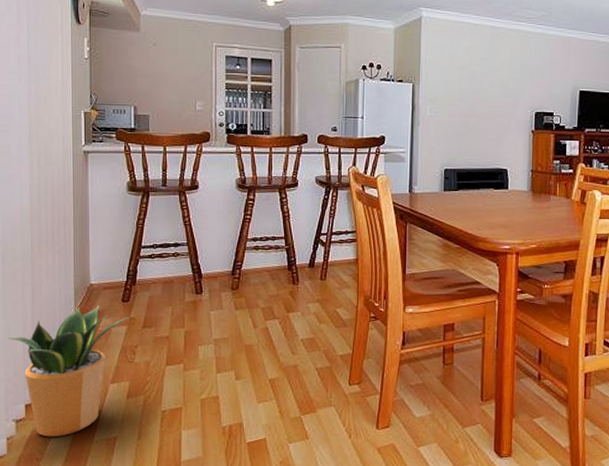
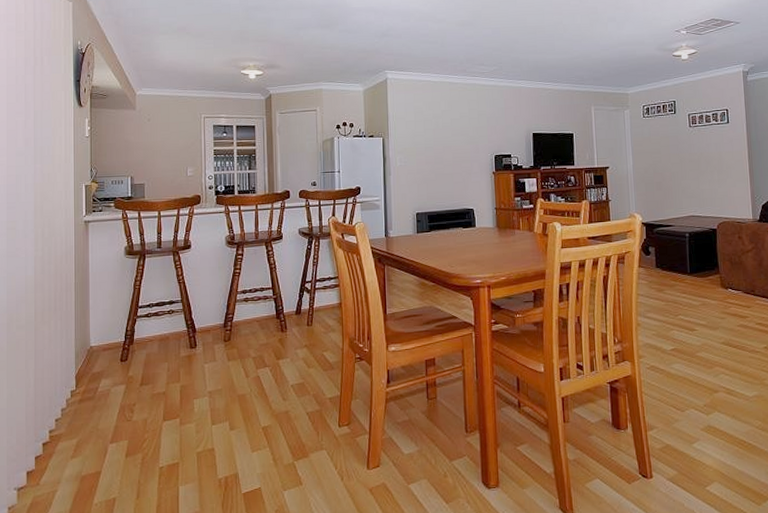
potted plant: present [8,305,129,437] -> none [11,367,128,503]

